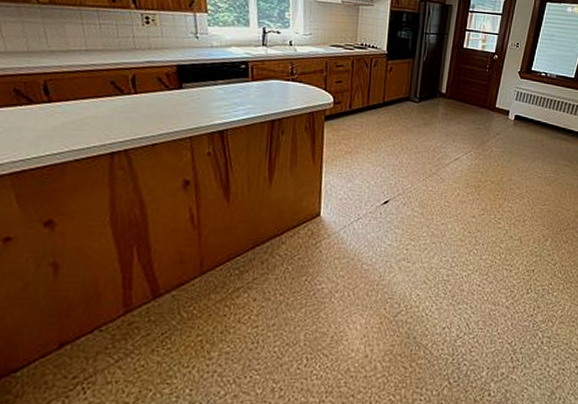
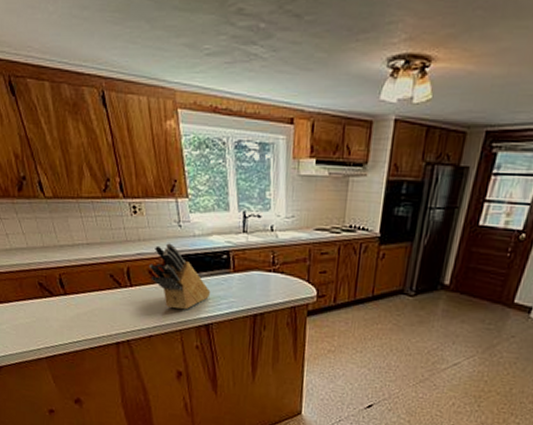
knife block: none [158,52,227,117] -> present [148,243,211,310]

